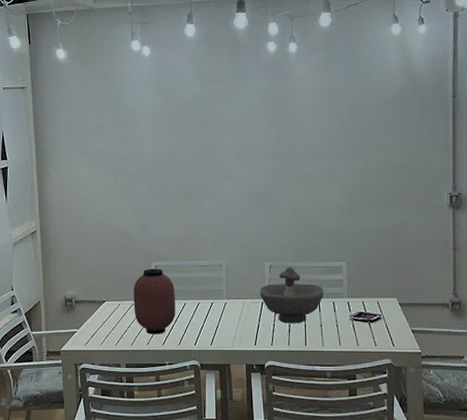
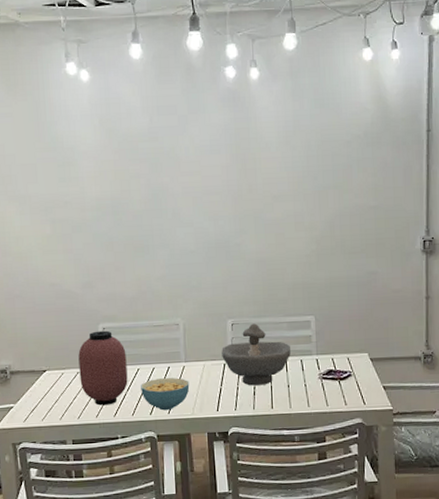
cereal bowl: none [187,313,231,342] -> present [141,378,190,411]

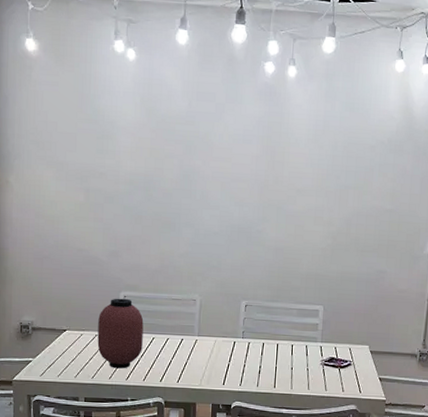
cereal bowl: present [141,378,190,411] -> none [154,349,200,380]
decorative bowl: present [222,323,291,386] -> none [233,307,298,365]

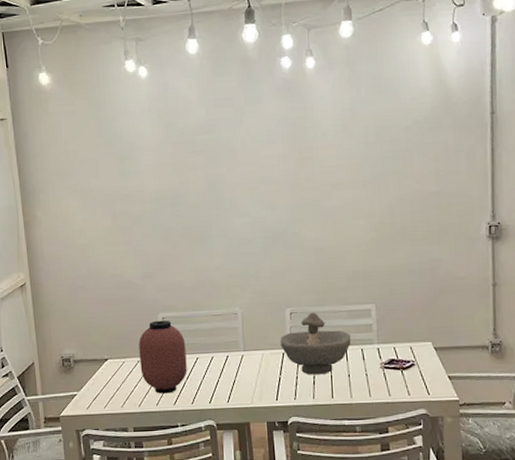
decorative bowl: none [233,307,298,365] -> present [280,312,351,375]

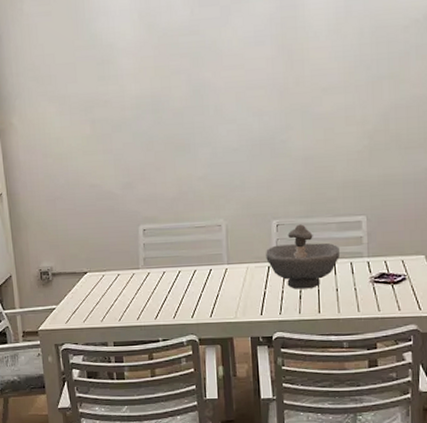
lantern: present [139,320,187,394] -> none [119,232,169,308]

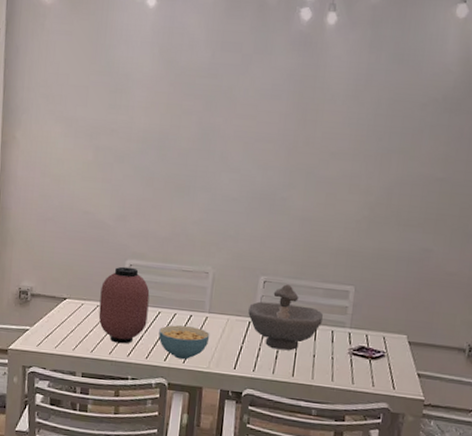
lantern: none [119,232,169,308] -> present [98,266,150,344]
cereal bowl: none [182,280,232,314] -> present [158,325,210,360]

